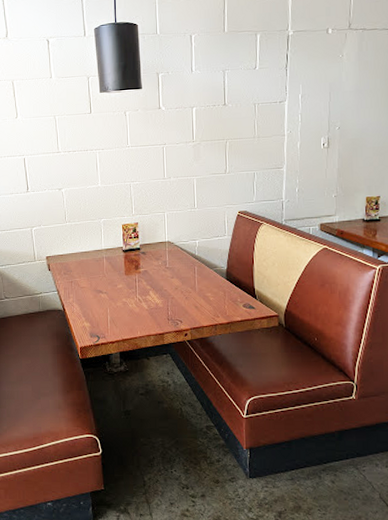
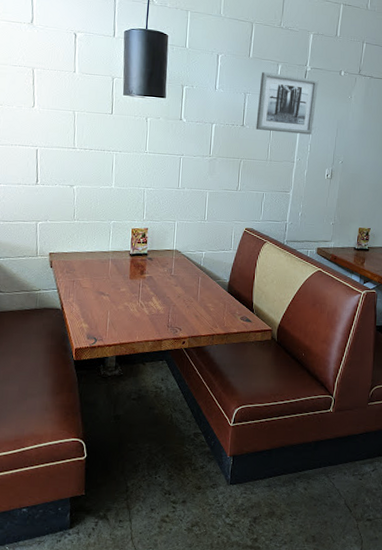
wall art: none [238,42,304,107] -> present [256,72,319,135]

